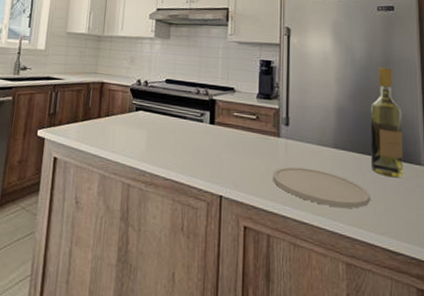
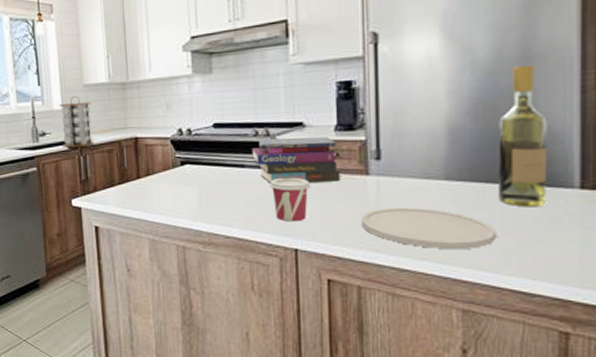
spice rack: none [39,40,70,85] -> present [59,95,94,149]
books: none [193,97,259,140] -> present [252,137,340,183]
cup: none [204,131,237,171] -> present [269,177,311,222]

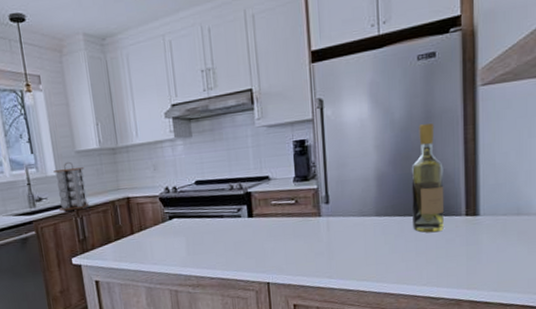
books: present [252,137,340,183] -> none [228,187,300,230]
cup: present [269,177,311,222] -> none [244,223,278,261]
tray: present [361,207,497,250] -> none [317,240,413,271]

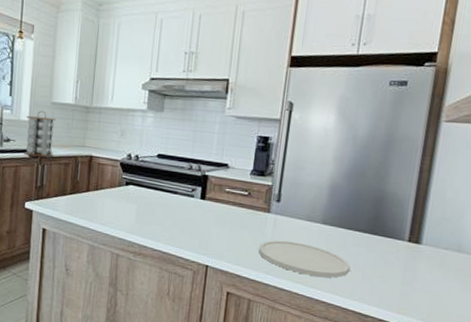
tray: none [317,240,413,271] -> present [259,240,351,278]
bottle: present [411,123,445,233] -> none [355,146,396,252]

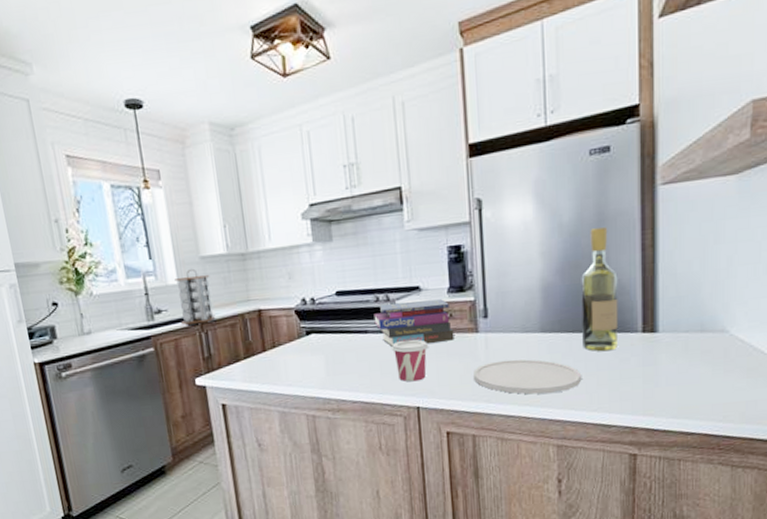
books: none [184,172,250,215] -> present [373,299,454,347]
cup: none [194,206,226,244] -> present [391,339,429,382]
bottle: none [355,146,396,252] -> present [581,227,619,352]

